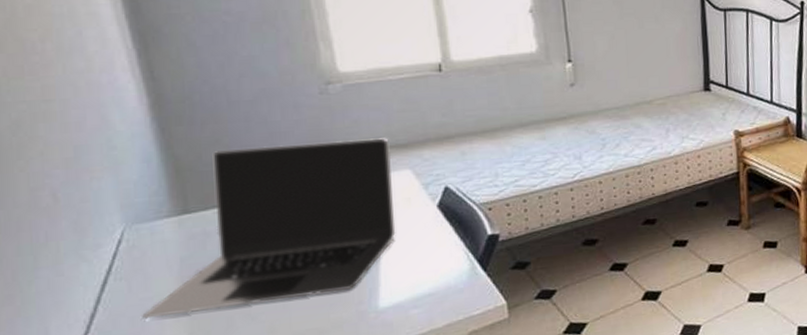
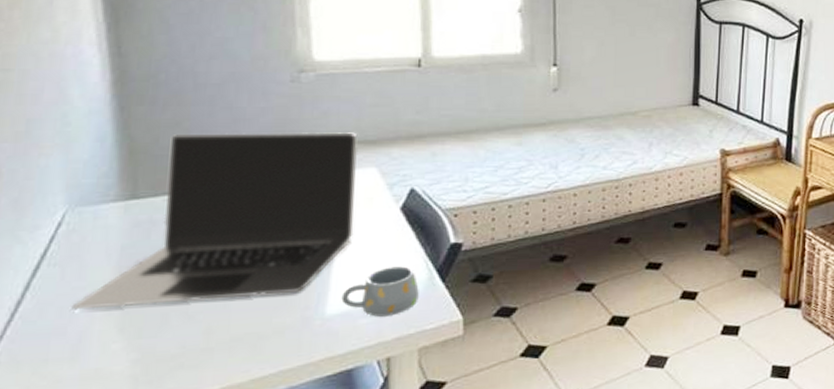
mug: none [391,259,464,307] -> present [341,266,419,317]

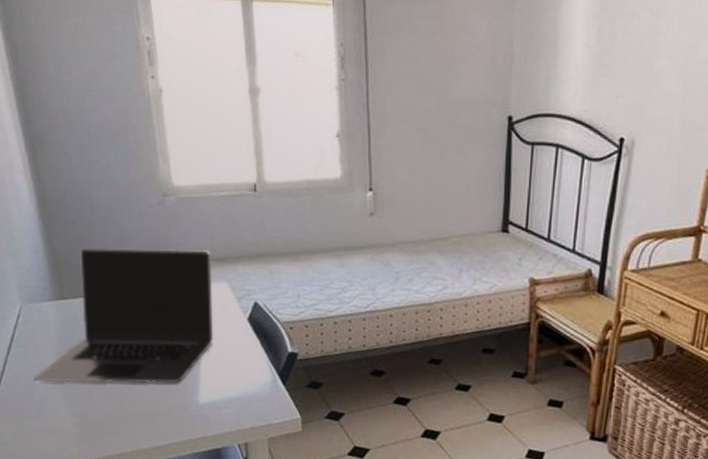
mug: present [341,266,419,317] -> none [209,368,266,409]

